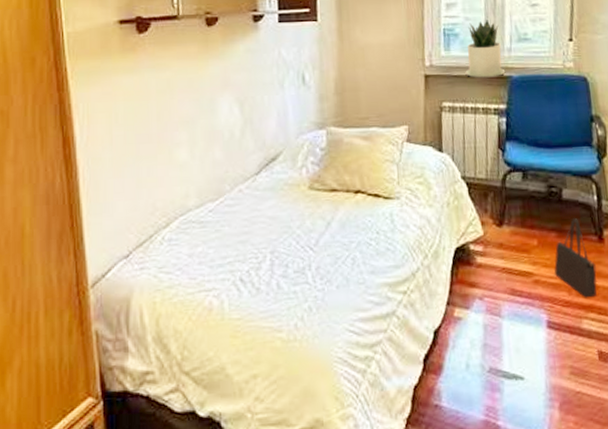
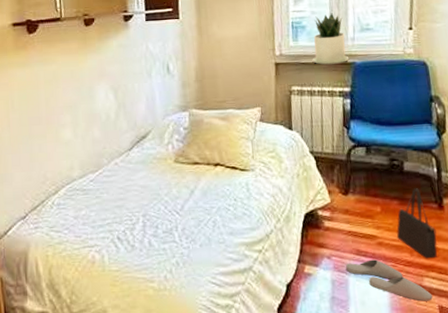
slippers: none [499,300,592,347] -> present [346,259,433,302]

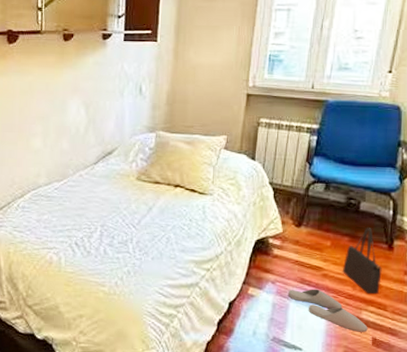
planter: present [312,13,349,66] -> none [284,49,323,101]

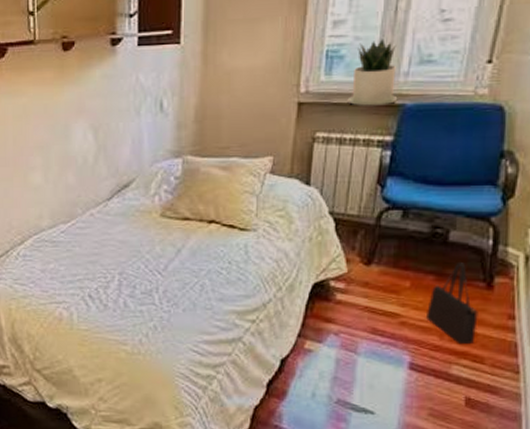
planter: none [284,49,323,101] -> present [347,39,398,107]
slippers: present [288,289,368,332] -> none [356,340,460,391]

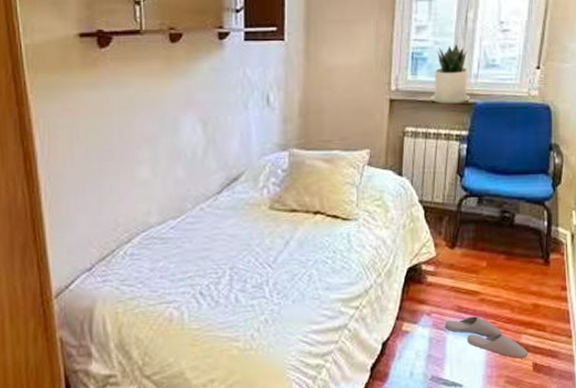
slippers: none [356,340,460,391] -> present [445,316,528,359]
tote bag: present [425,262,478,345] -> none [499,242,539,316]

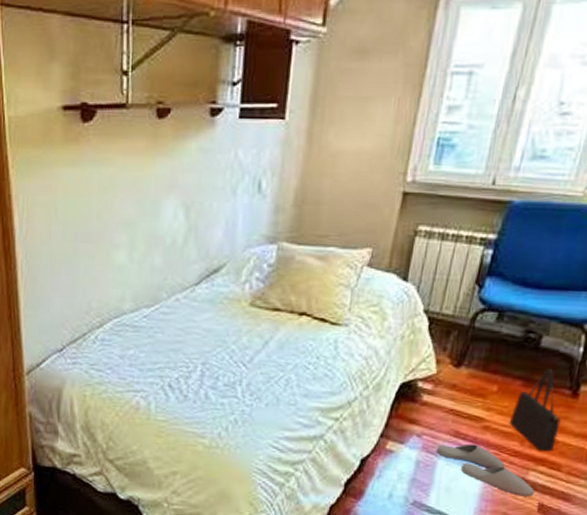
planter: present [430,44,471,105] -> none [454,129,511,203]
tote bag: none [499,242,539,316] -> present [508,369,561,452]

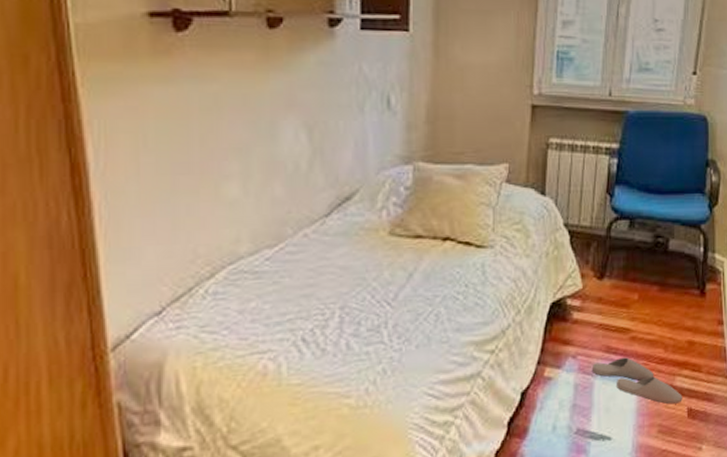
tote bag: present [508,369,561,452] -> none [652,271,695,355]

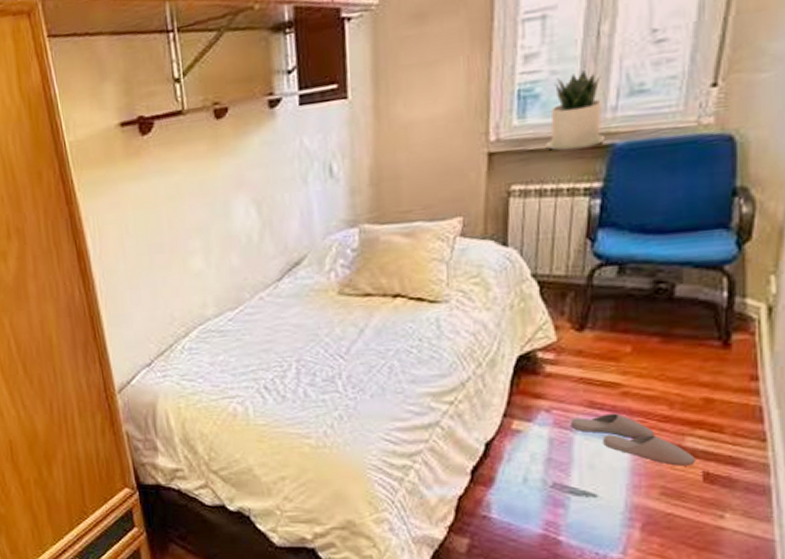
planter: none [577,44,622,113] -> present [546,70,606,151]

